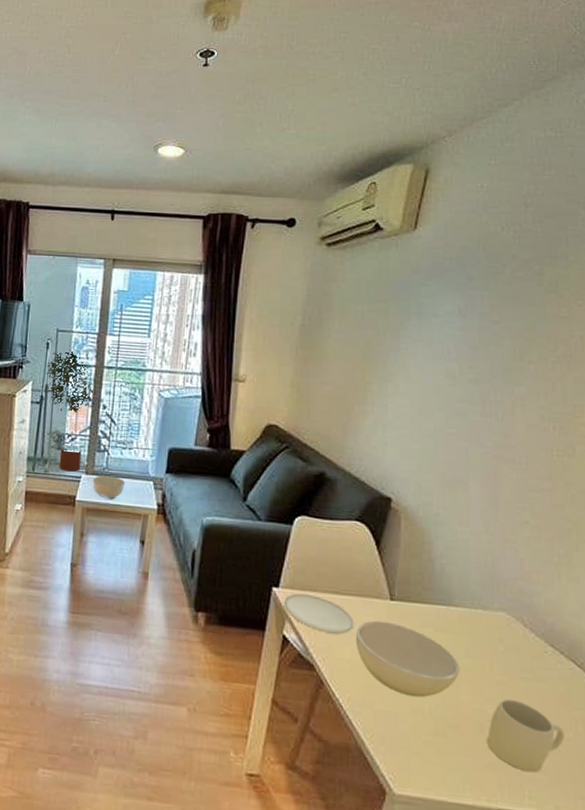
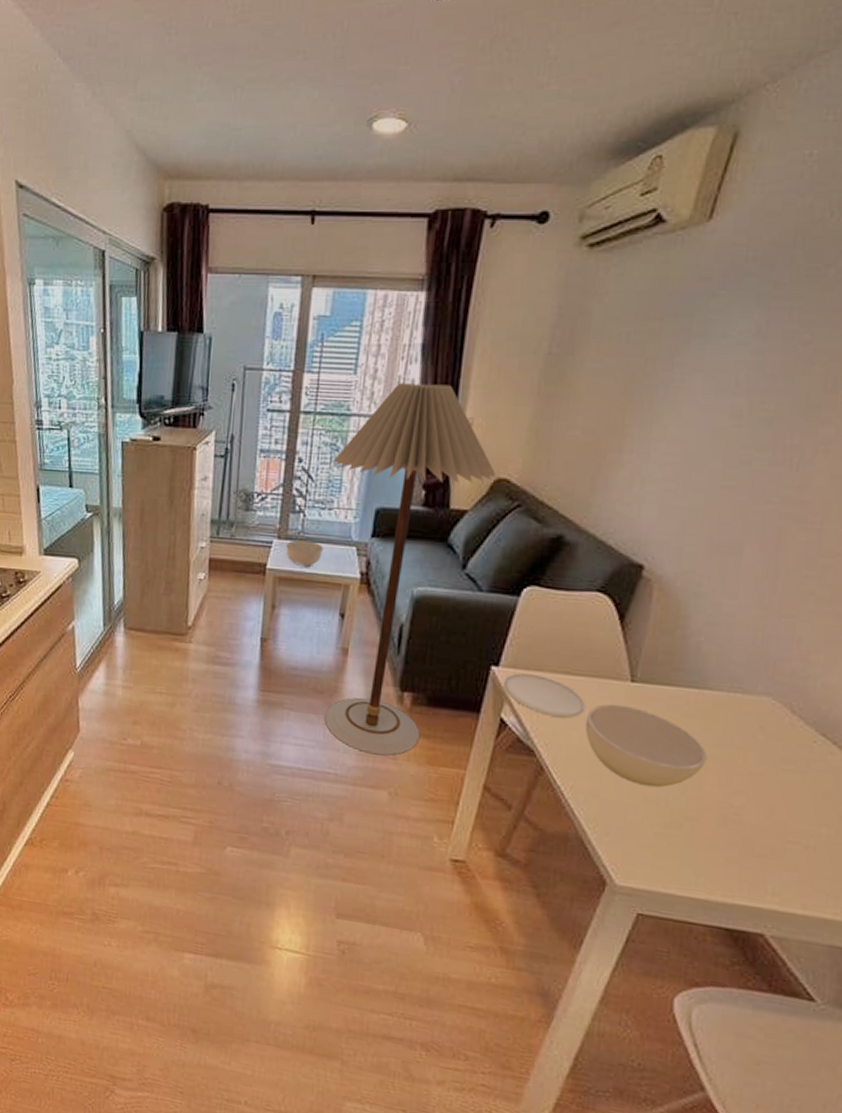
potted tree: present [45,349,97,472] -> none [230,391,291,536]
floor lamp: none [128,345,267,673] -> present [324,383,496,756]
mug: present [487,698,565,773] -> none [730,791,825,869]

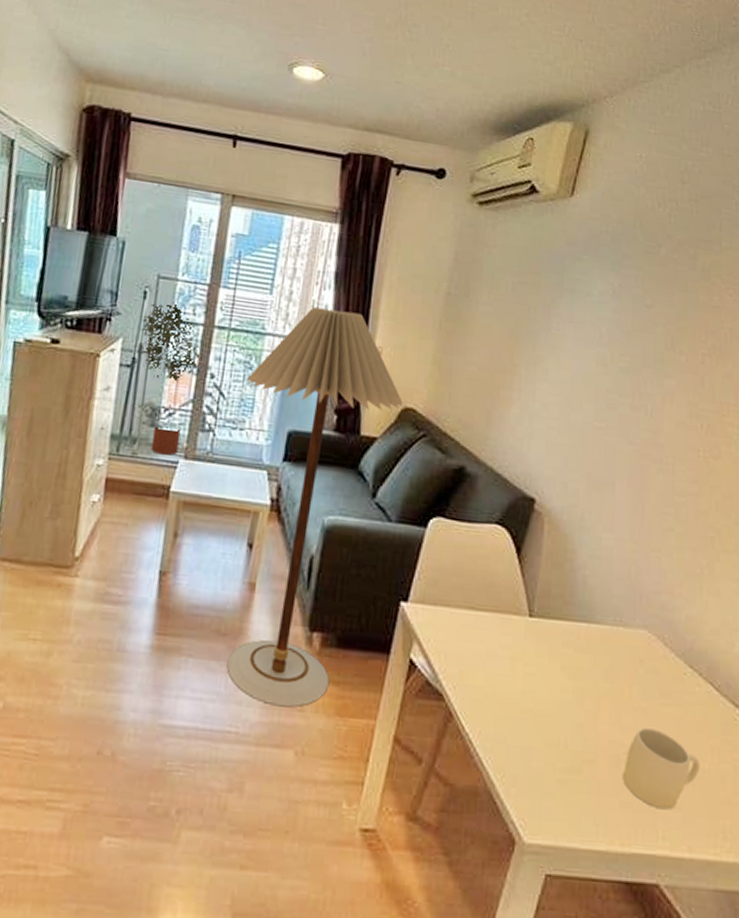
potted tree: none [230,391,291,536] -> present [138,301,204,456]
bowl: present [286,540,323,568] -> none [192,461,232,492]
plate: present [503,673,585,719] -> none [412,608,489,657]
bowl: present [585,703,708,788] -> none [489,640,599,729]
mug: none [730,791,825,869] -> present [623,727,700,810]

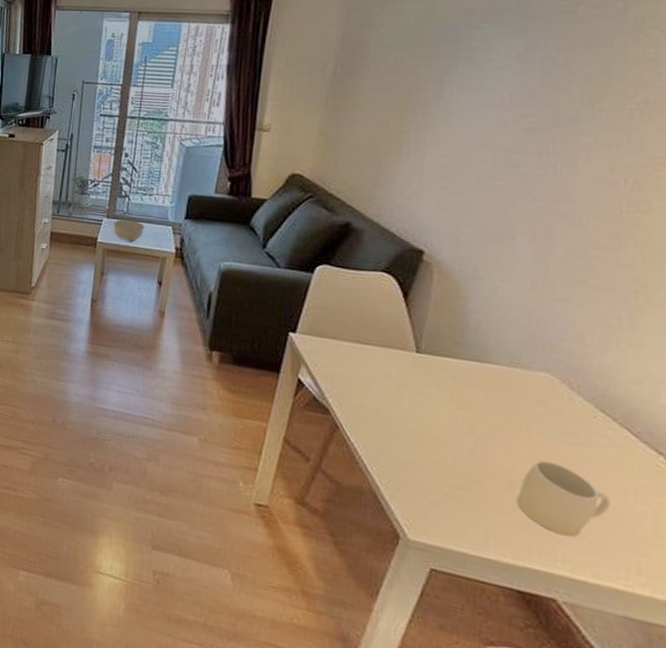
potted tree: present [138,301,204,456] -> none [70,100,119,216]
bowl: none [192,461,232,492] -> present [113,219,144,243]
floor lamp: present [226,307,403,708] -> none [143,95,291,406]

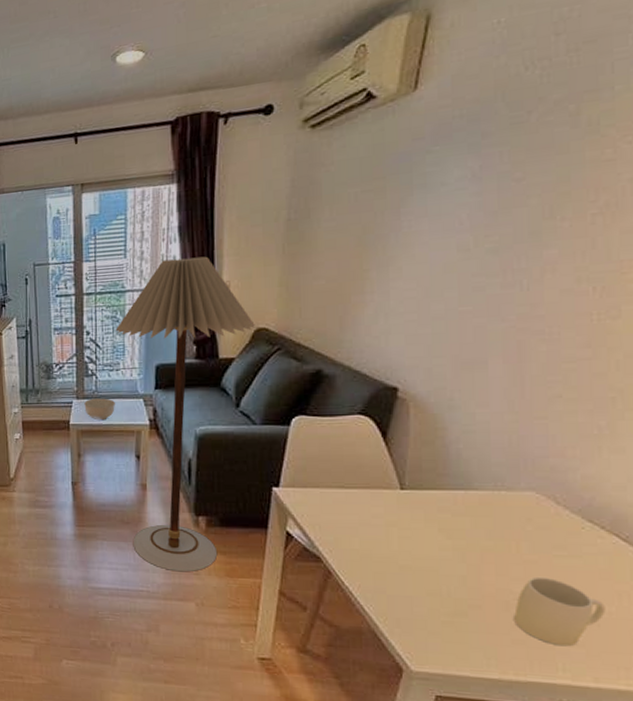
floor lamp: none [143,95,291,406] -> present [116,256,255,572]

